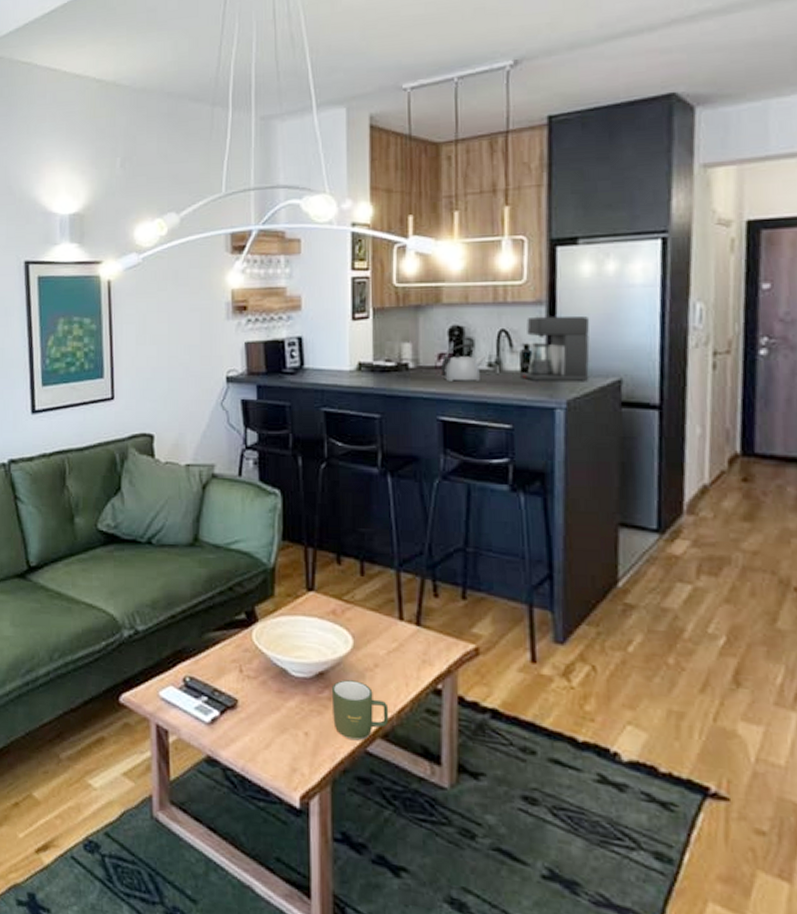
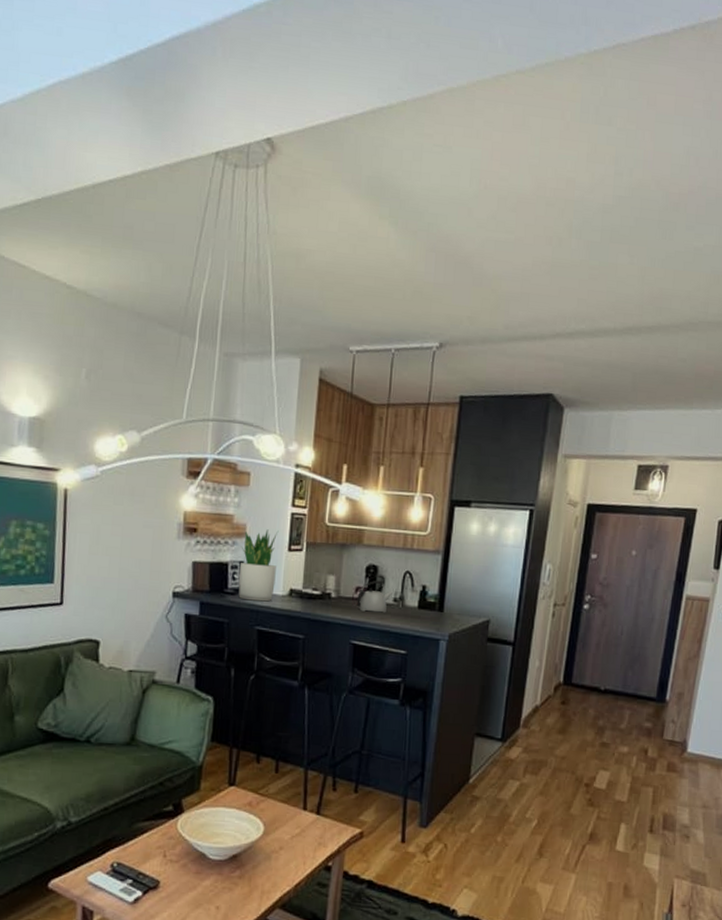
planter: none [297,298,340,379] -> present [238,529,279,602]
mug: present [331,680,389,741] -> none [241,861,288,911]
coffee maker: present [519,315,590,382] -> none [417,563,473,620]

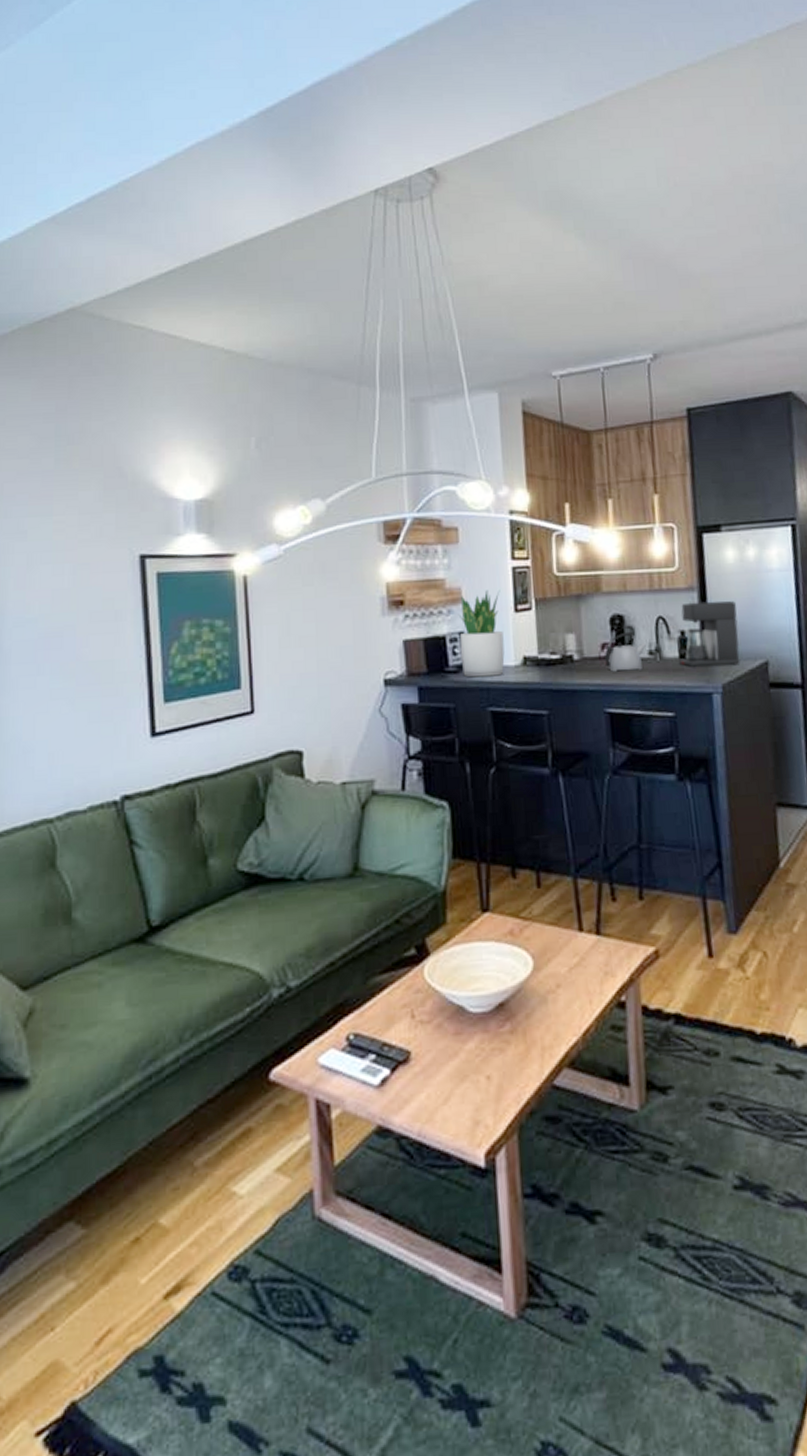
coffee maker: none [417,563,473,620] -> present [677,600,741,668]

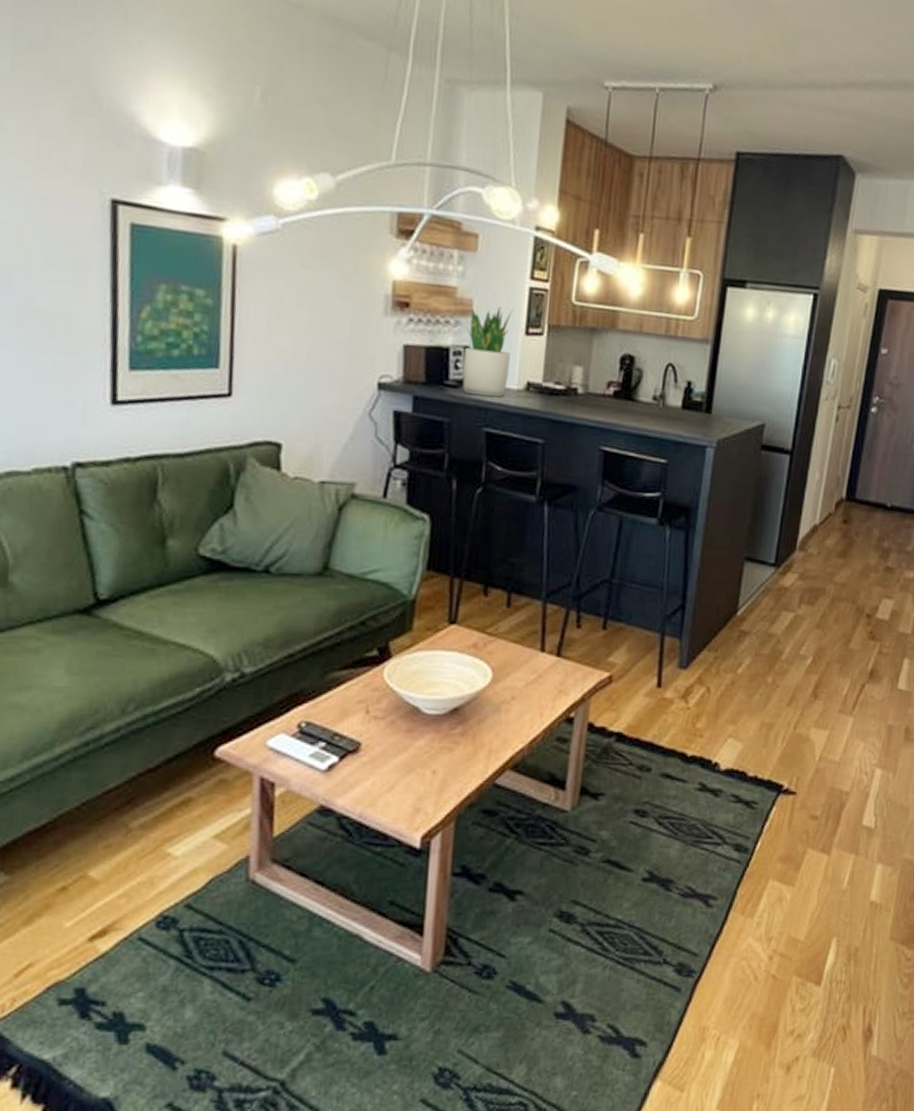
kettle: present [604,631,648,672] -> none [607,373,653,415]
coffee maker: present [677,600,741,668] -> none [680,354,747,424]

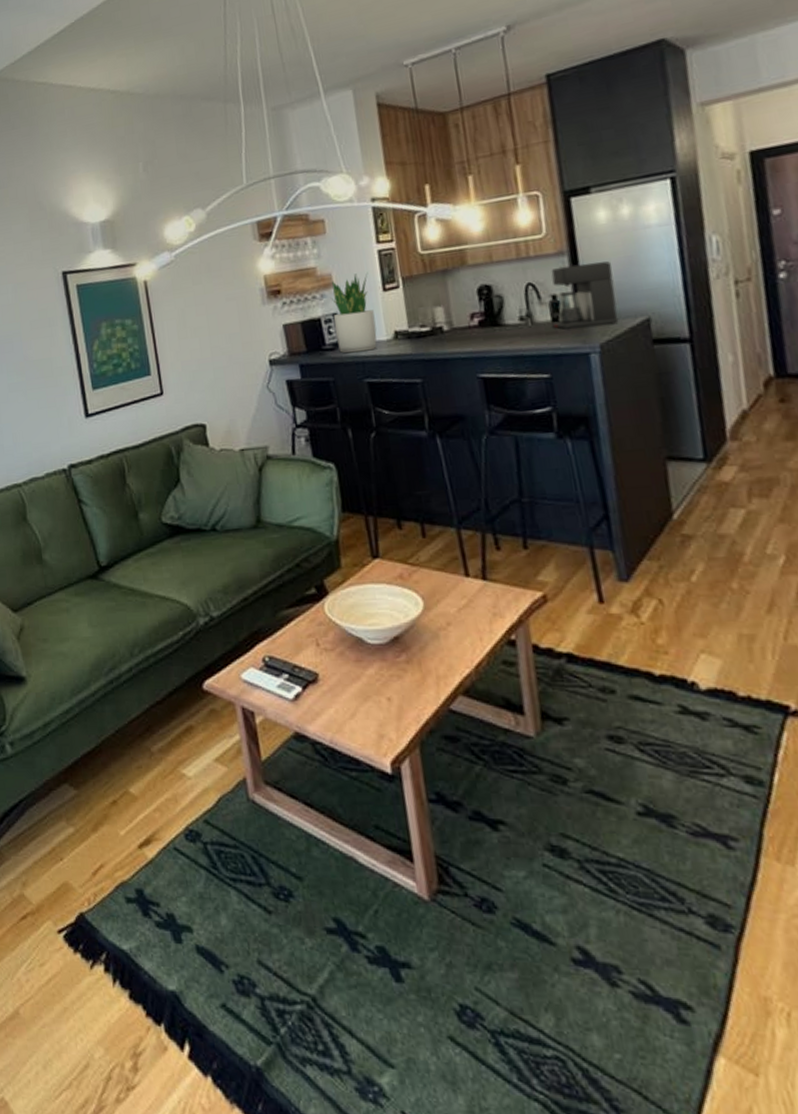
coffee maker: none [680,354,747,424] -> present [548,261,619,331]

